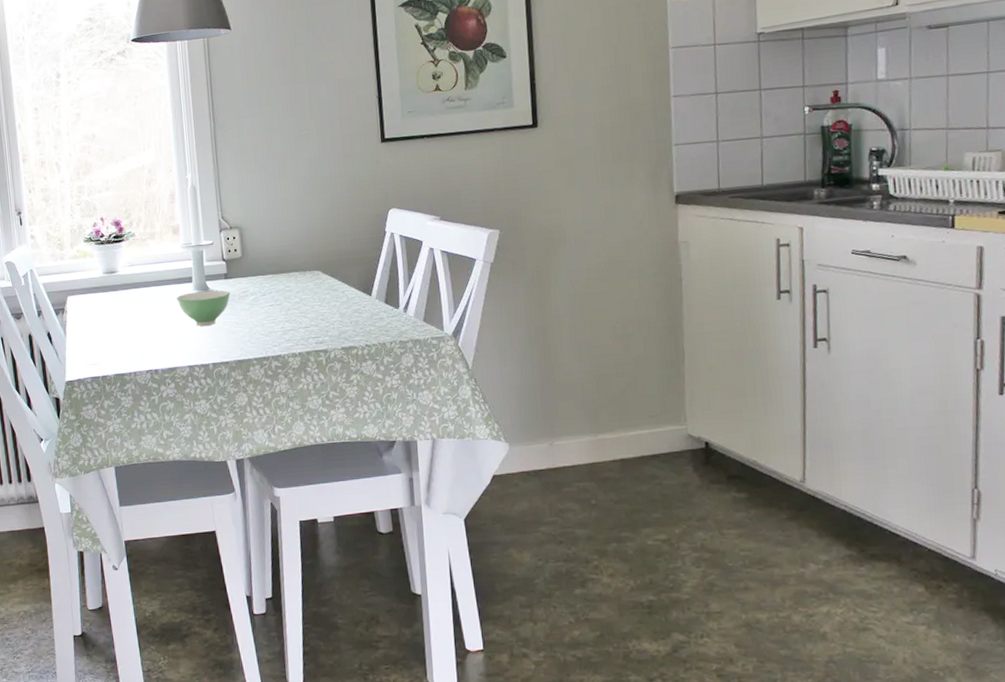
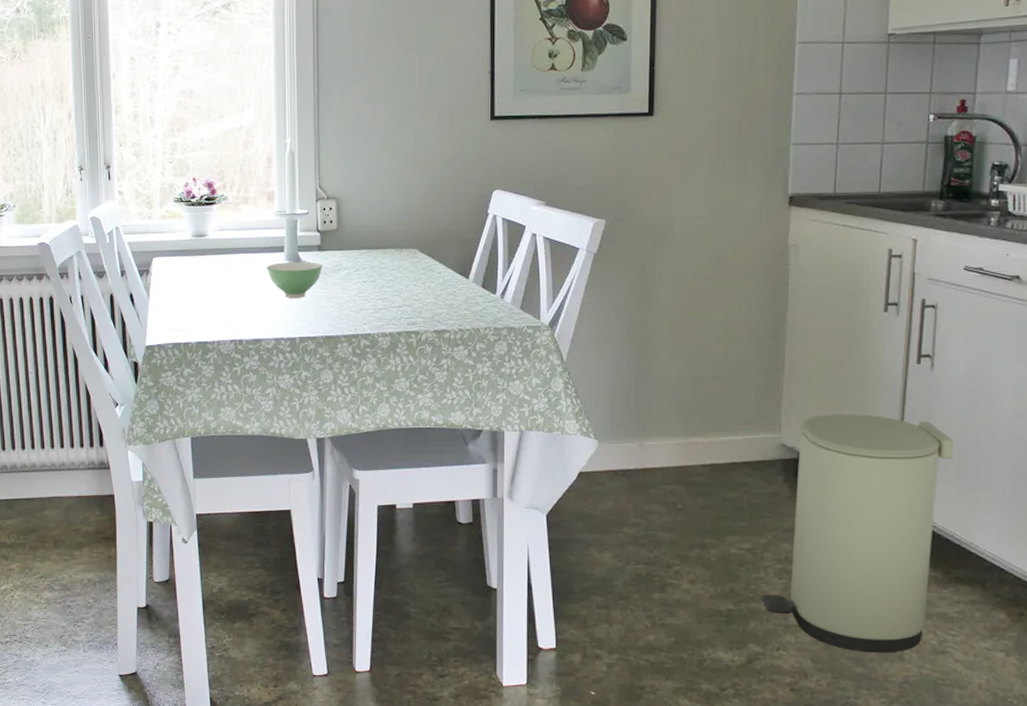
pedal bin: none [680,400,858,634] -> present [761,414,954,653]

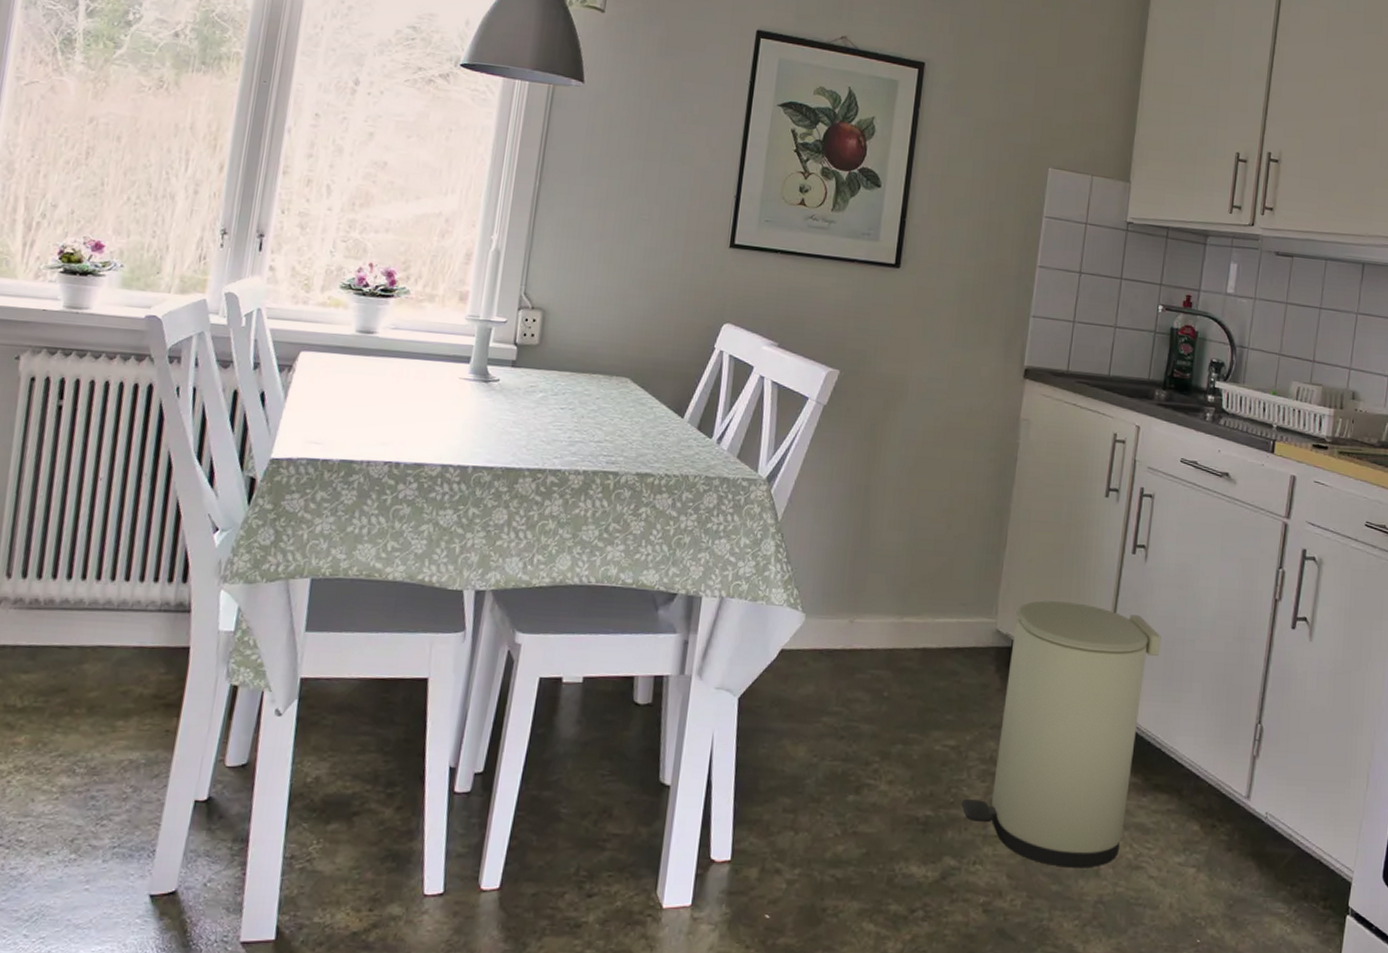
bowl: present [267,262,323,298] -> none [445,375,515,419]

